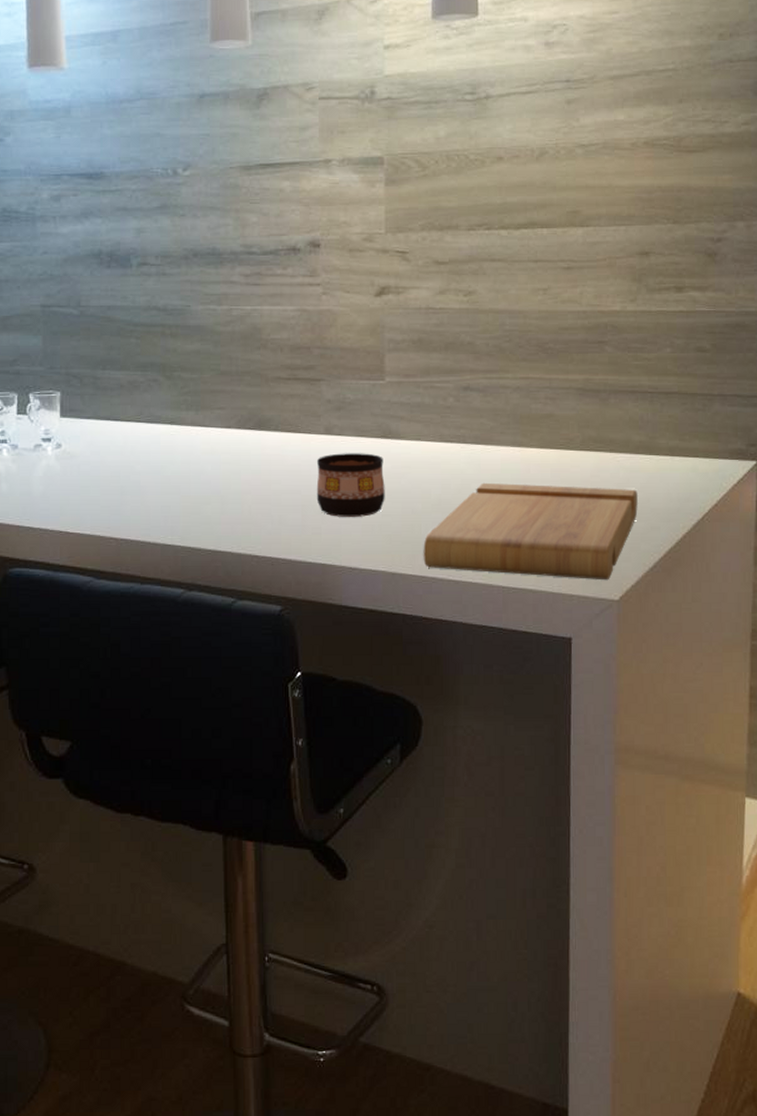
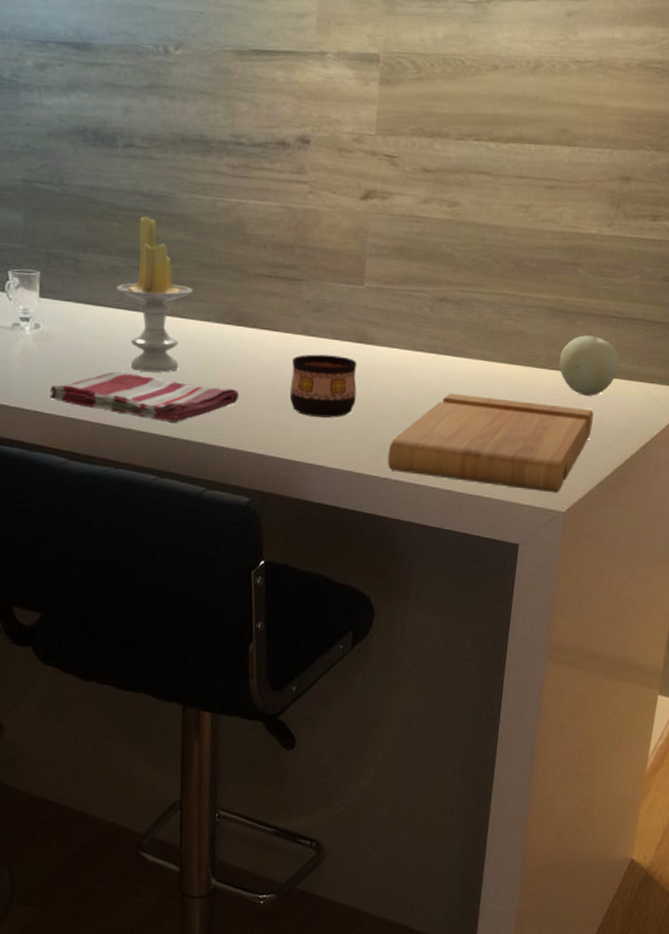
dish towel: none [72,487,265,533] -> present [49,373,239,423]
candle: none [135,330,213,483] -> present [116,216,194,373]
fruit: none [595,413,659,475] -> present [559,335,620,396]

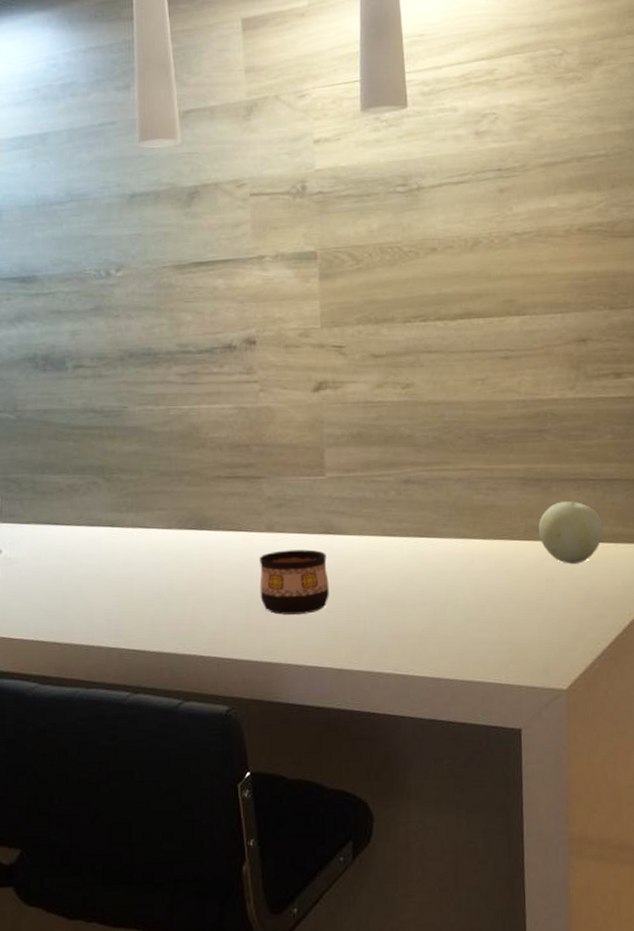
dish towel: present [49,373,239,423] -> none [15,590,208,635]
candle: present [116,216,194,373] -> none [75,432,153,586]
cutting board: present [387,393,594,493] -> none [369,575,584,670]

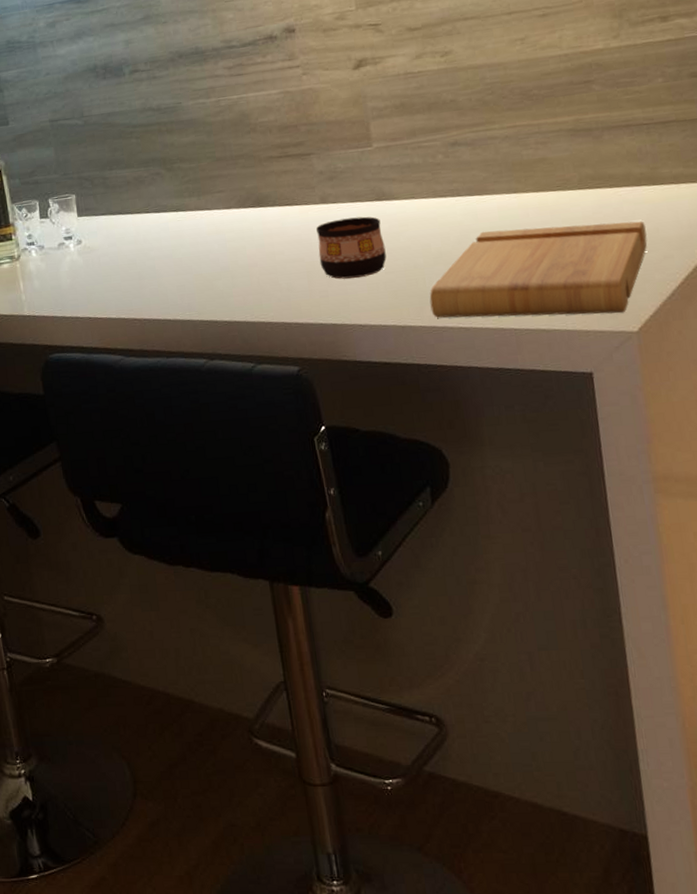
cutting board: none [369,575,584,670] -> present [429,221,648,318]
fruit: present [538,501,603,564] -> none [592,147,662,209]

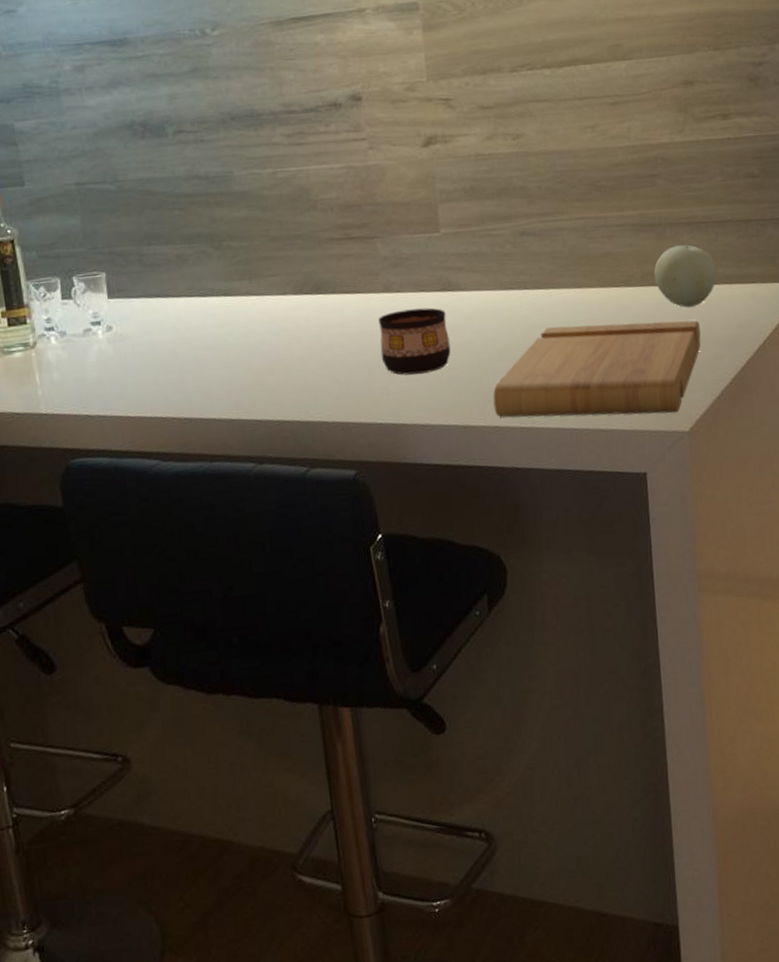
fruit: none [592,147,662,209] -> present [654,245,717,307]

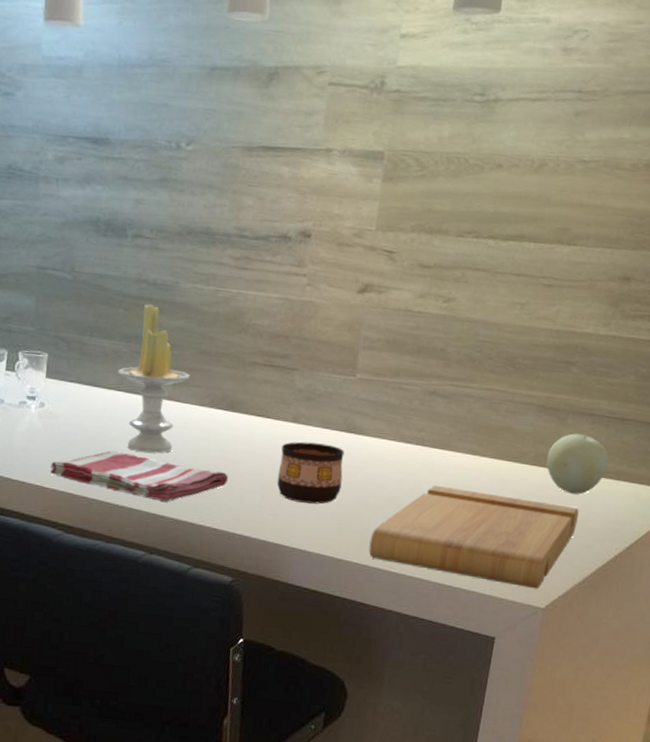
dish towel: none [131,360,329,405] -> present [50,451,229,502]
candle: none [185,199,266,357] -> present [117,304,191,454]

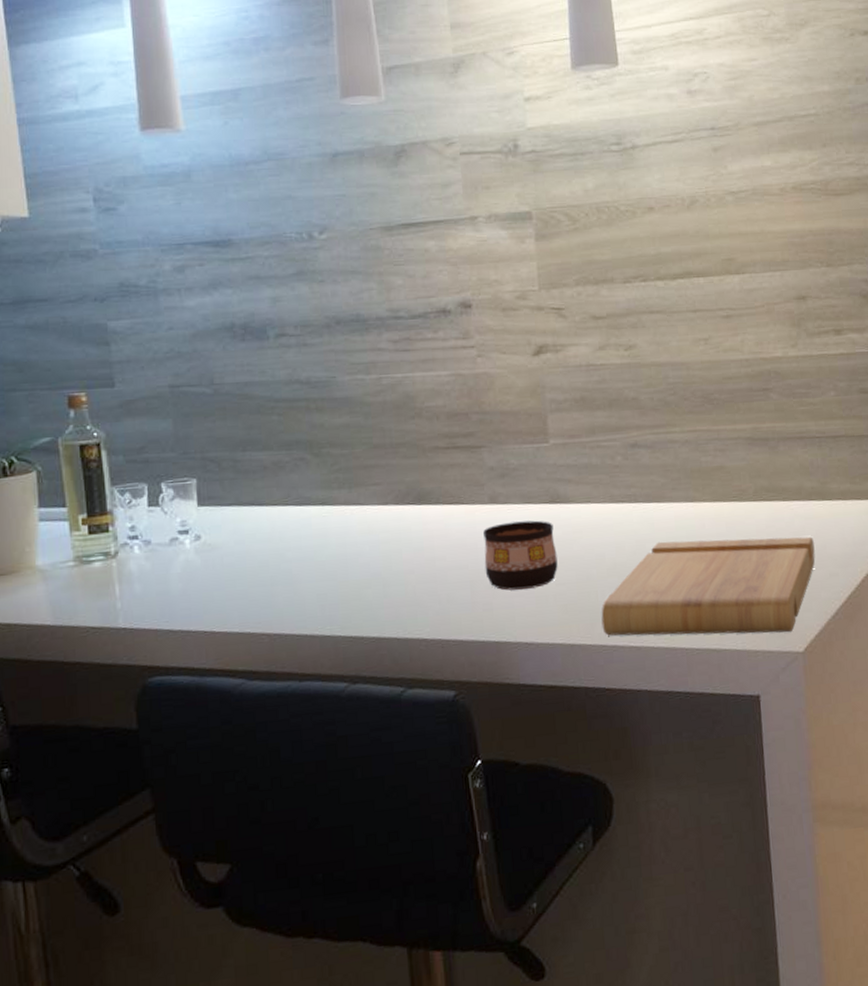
dish towel: present [50,451,229,502] -> none [217,573,430,621]
candle: present [117,304,191,454] -> none [281,405,367,569]
fruit: present [546,433,609,495] -> none [767,459,831,523]

